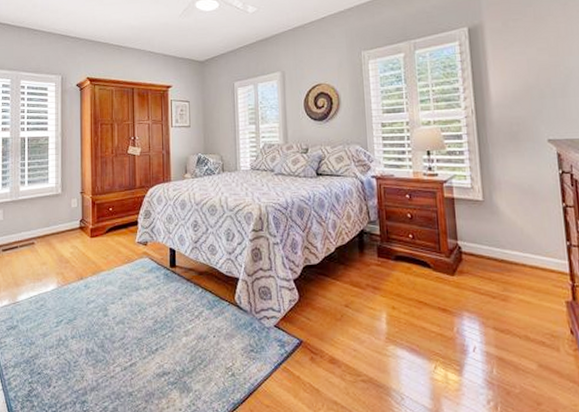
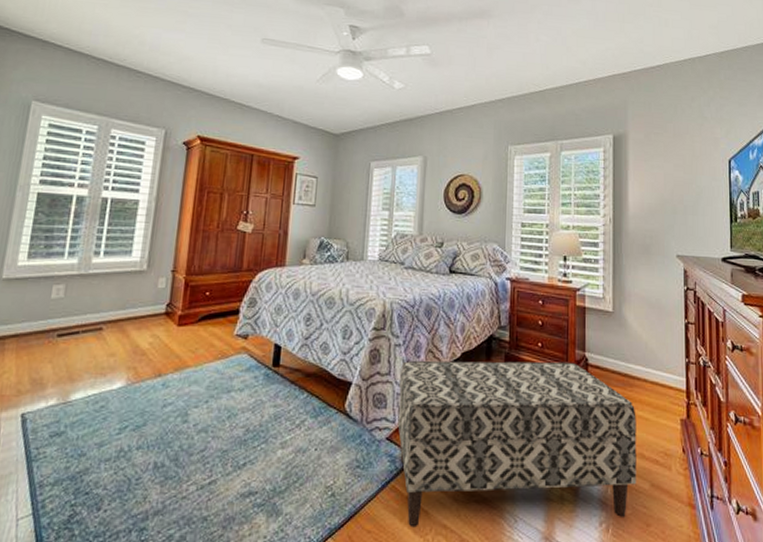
bench: none [281,251,523,403] -> present [397,360,637,528]

